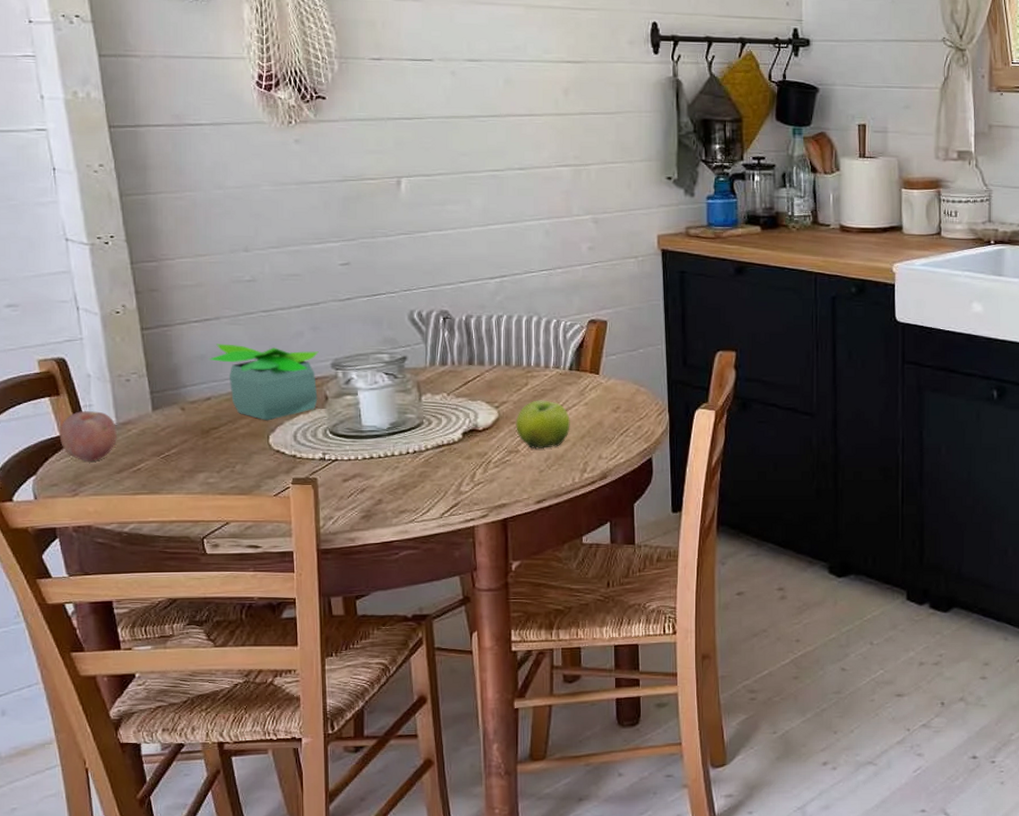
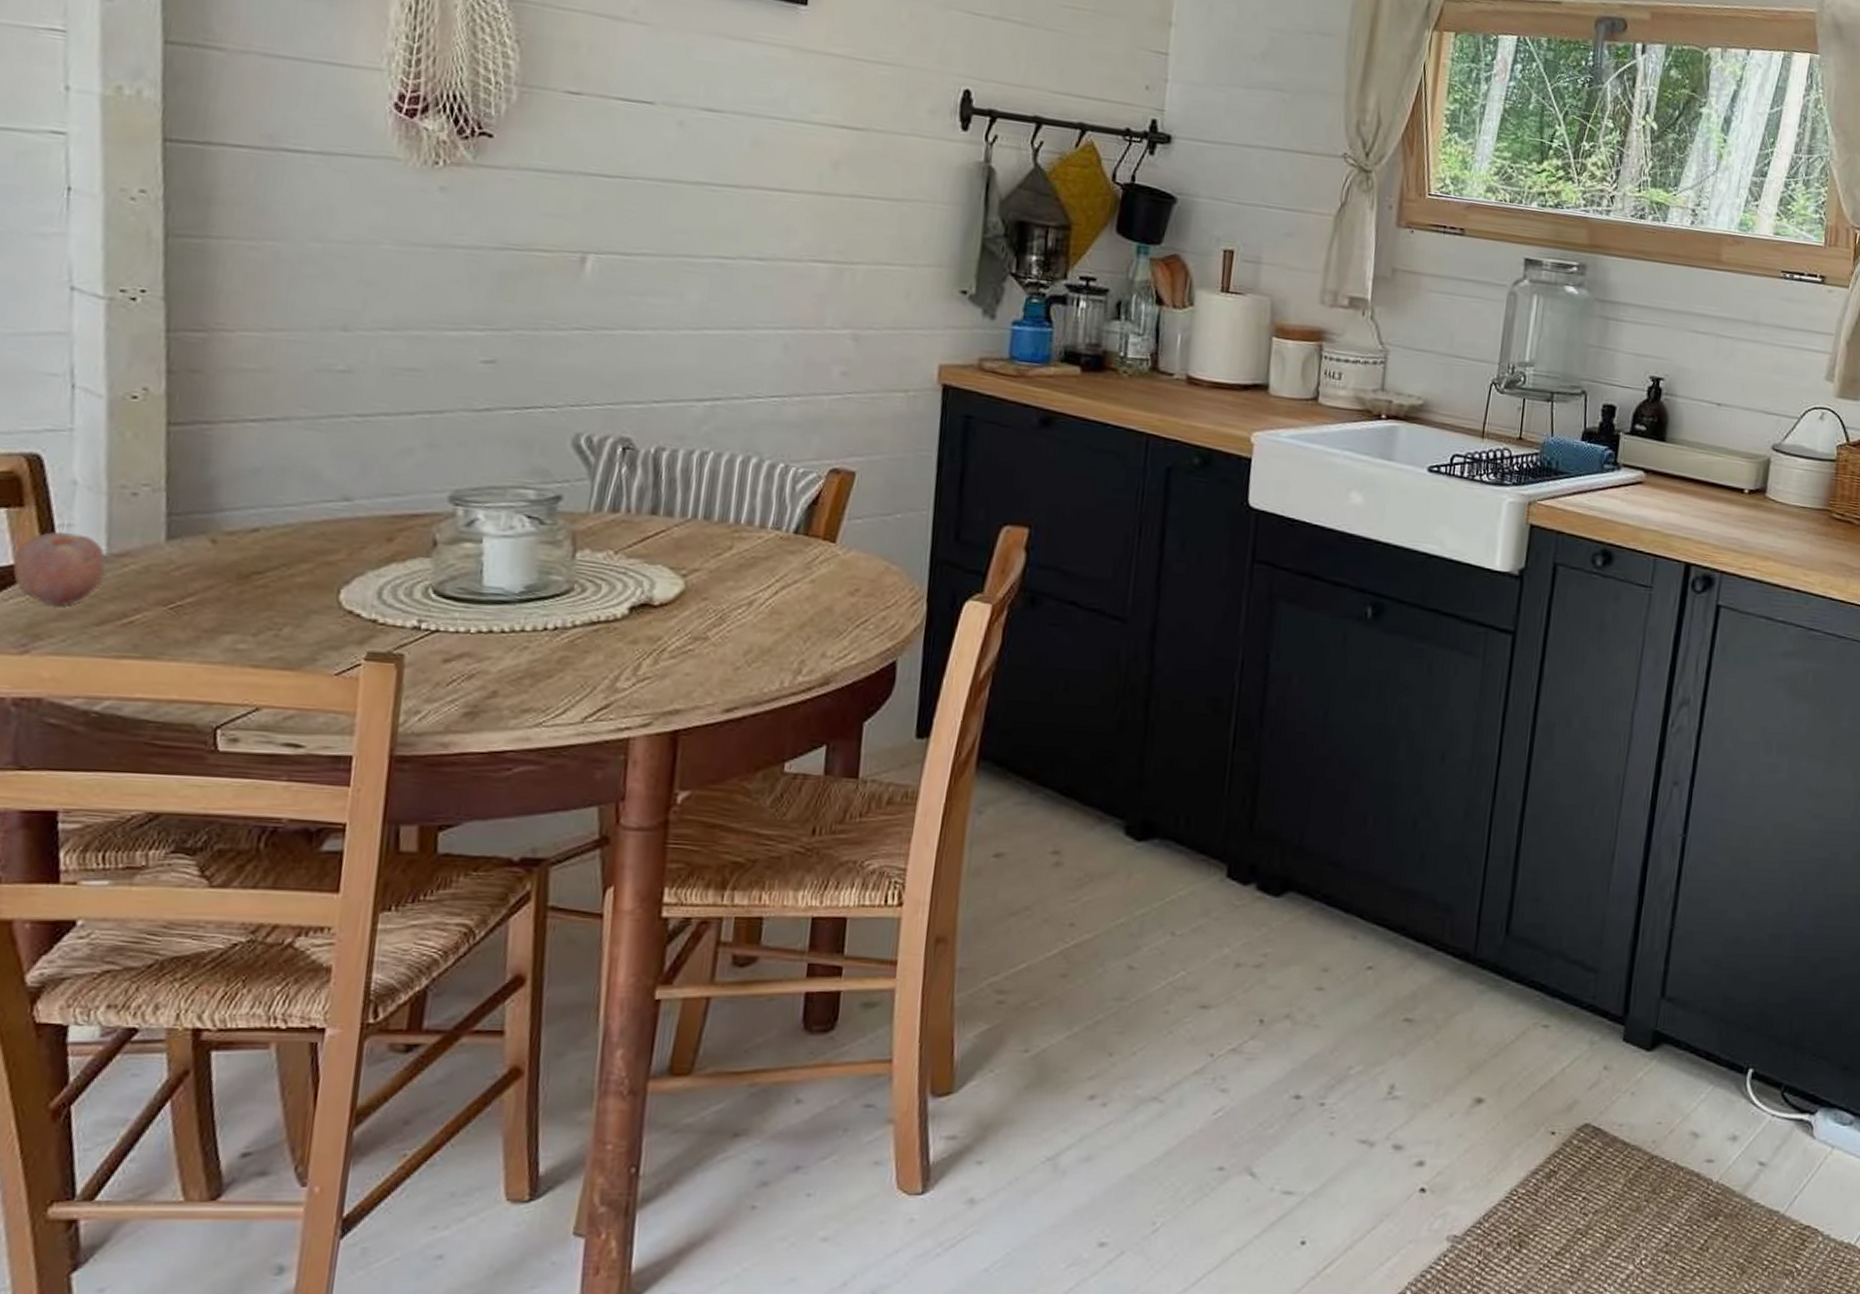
potted plant: present [208,344,319,421] -> none [263,454,433,569]
fruit: present [516,400,570,449] -> none [707,570,787,639]

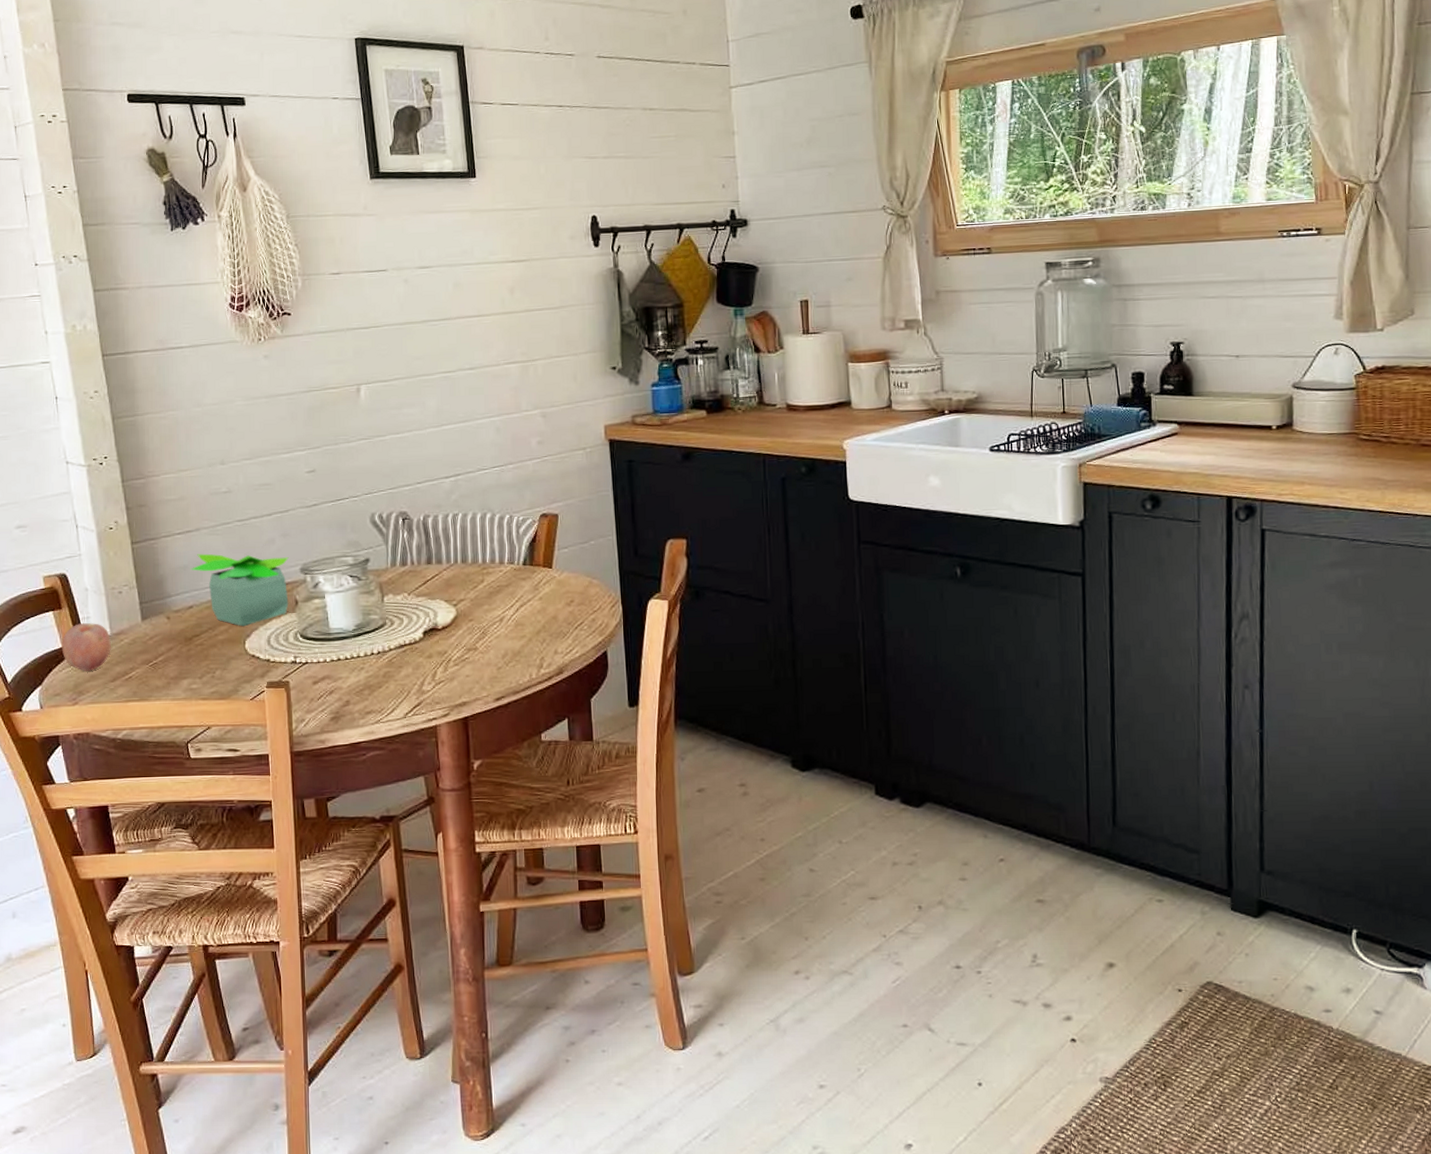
potted plant: none [263,454,433,569] -> present [190,554,289,627]

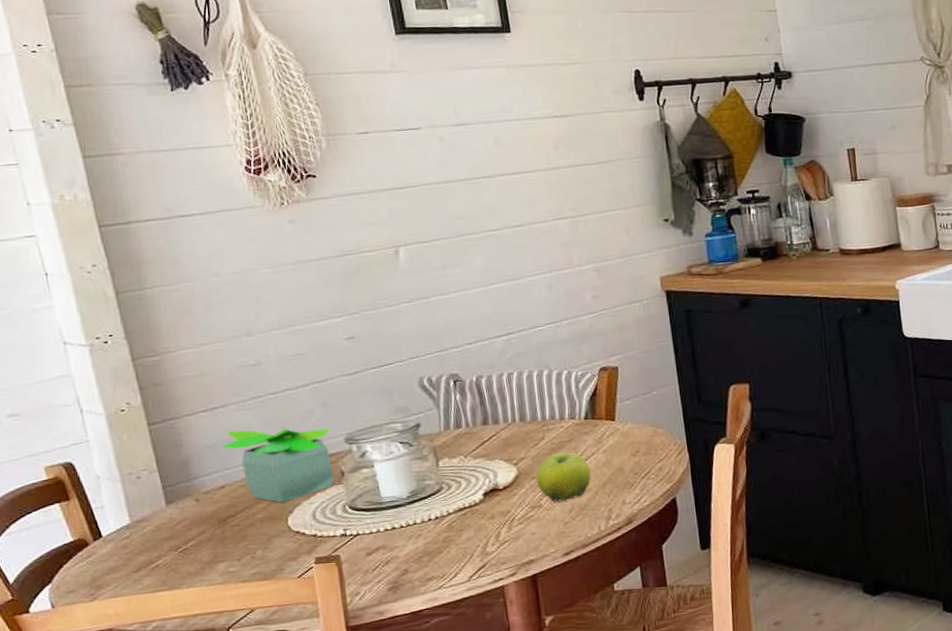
fruit: present [61,623,111,671] -> none [72,512,132,564]
fruit: none [473,596,526,646] -> present [536,452,591,502]

